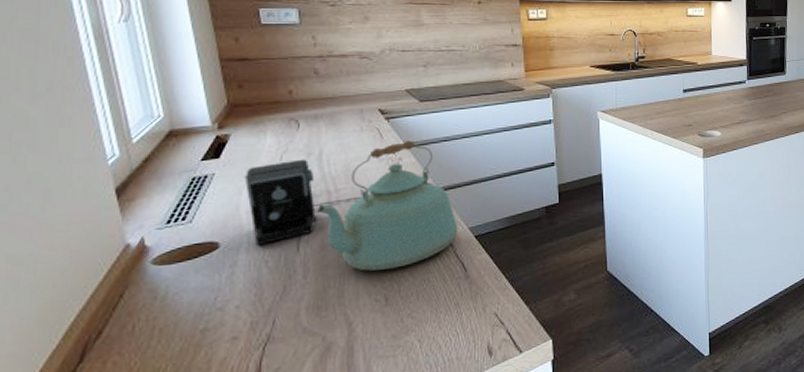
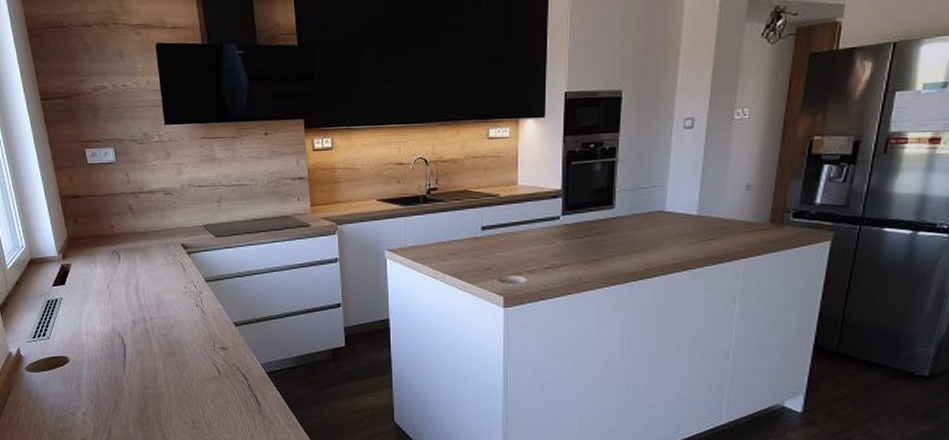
coffee maker: present [244,159,362,246] -> none [82,289,171,363]
kettle: present [316,140,458,271] -> none [136,275,252,395]

